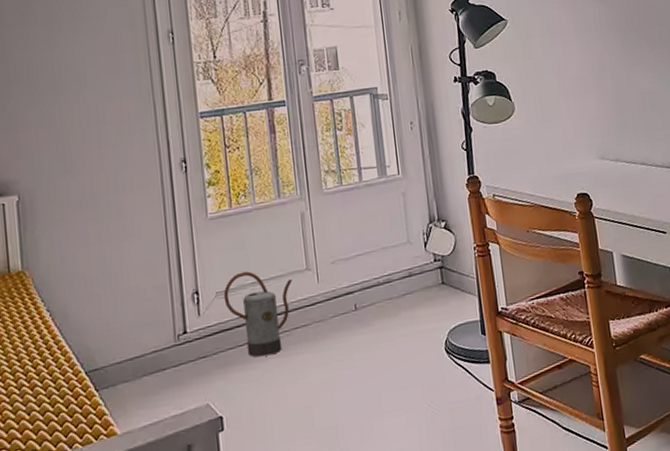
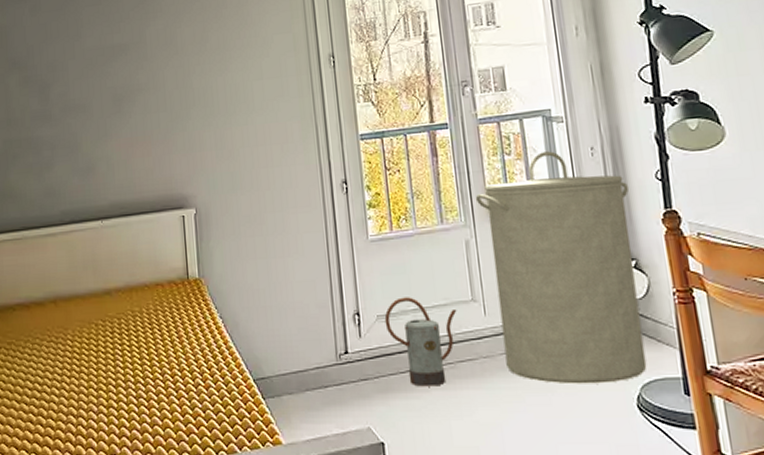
laundry hamper: none [311,126,453,339] -> present [476,151,647,384]

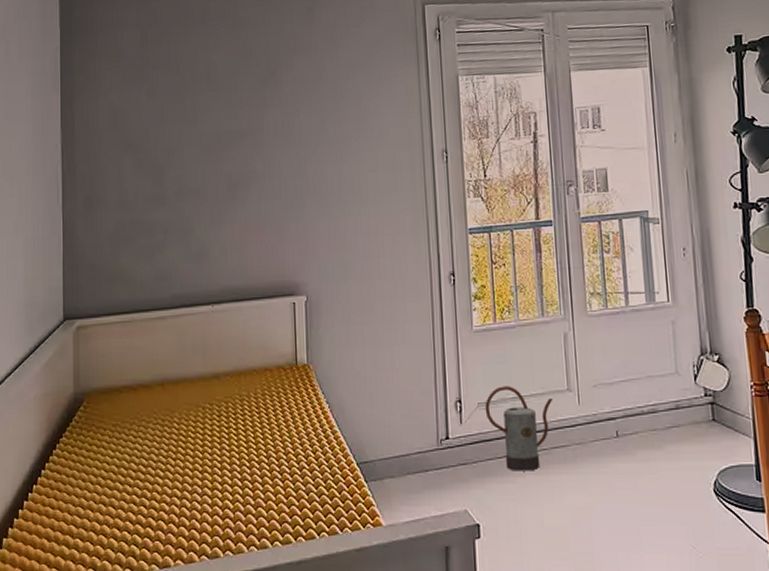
laundry hamper: present [476,151,647,384] -> none [576,250,724,470]

